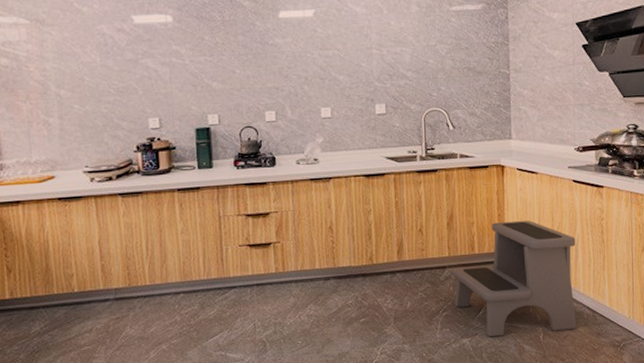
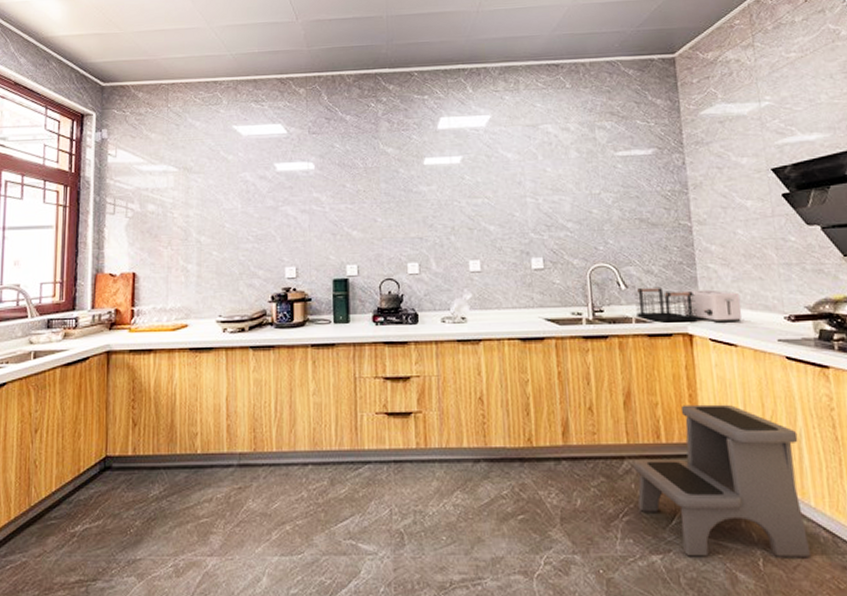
dish rack: none [461,128,509,157] -> present [635,288,698,323]
toaster: none [498,127,543,155] -> present [682,289,743,323]

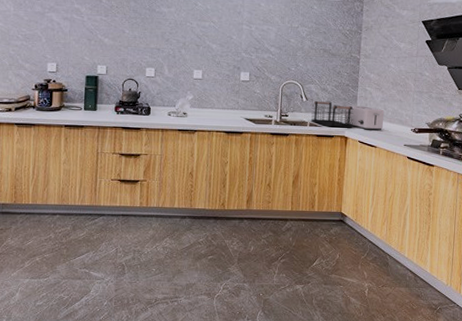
step stool: present [633,404,812,557] -> none [292,186,405,289]

